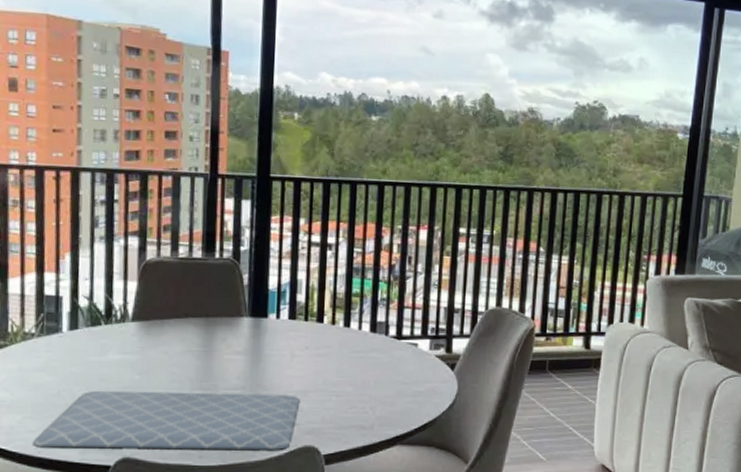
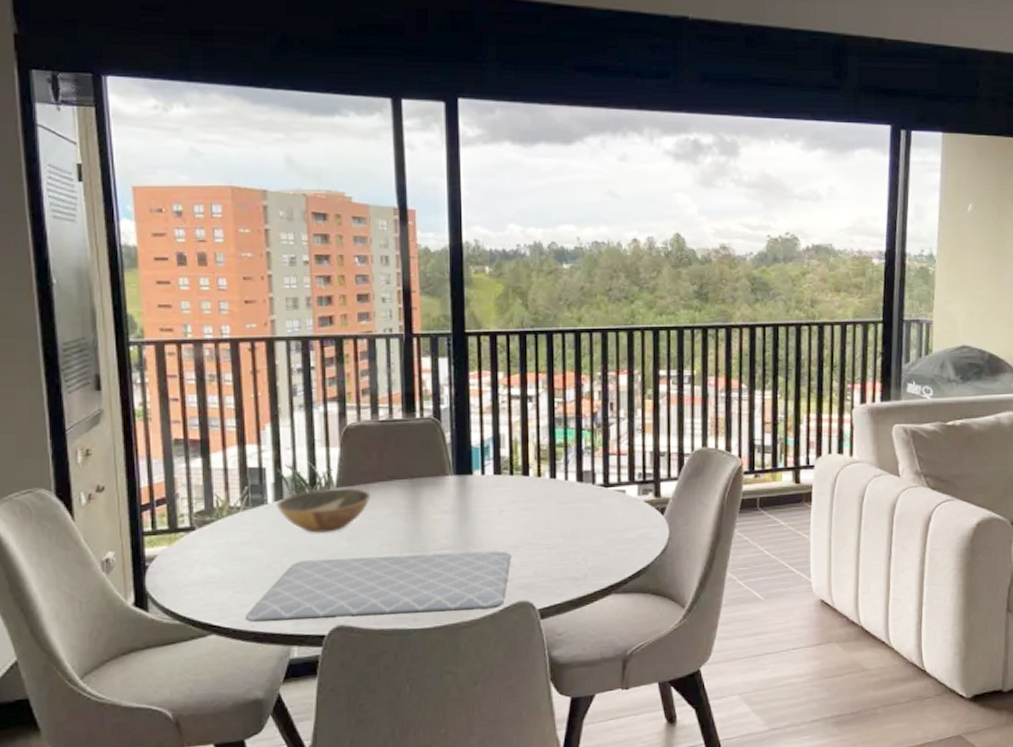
bowl: none [71,320,165,365] -> present [277,487,371,533]

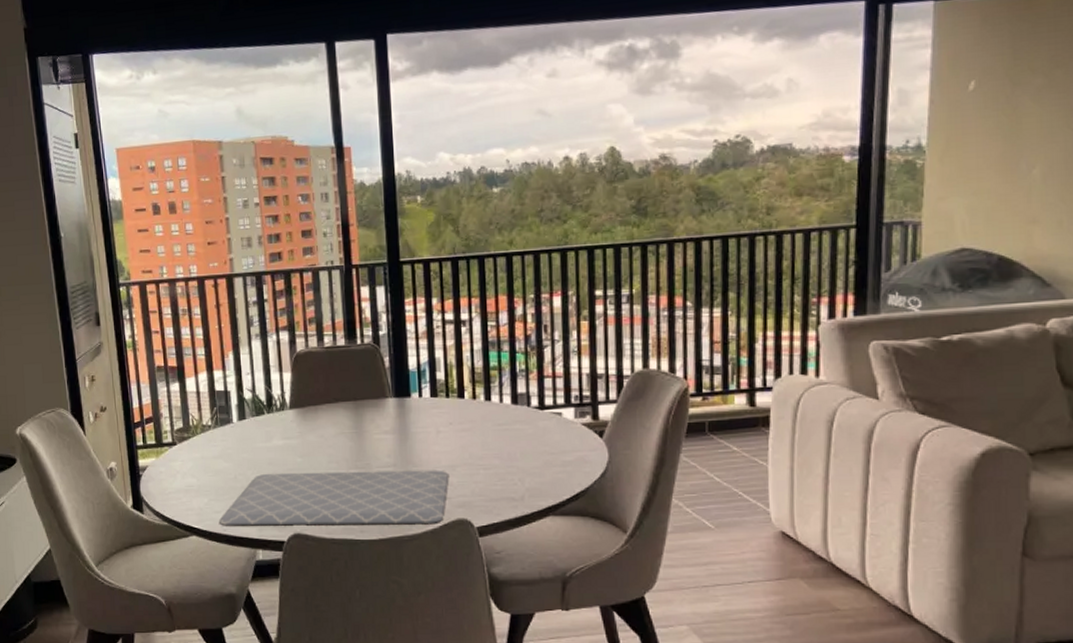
bowl: present [277,487,371,533] -> none [240,408,320,450]

